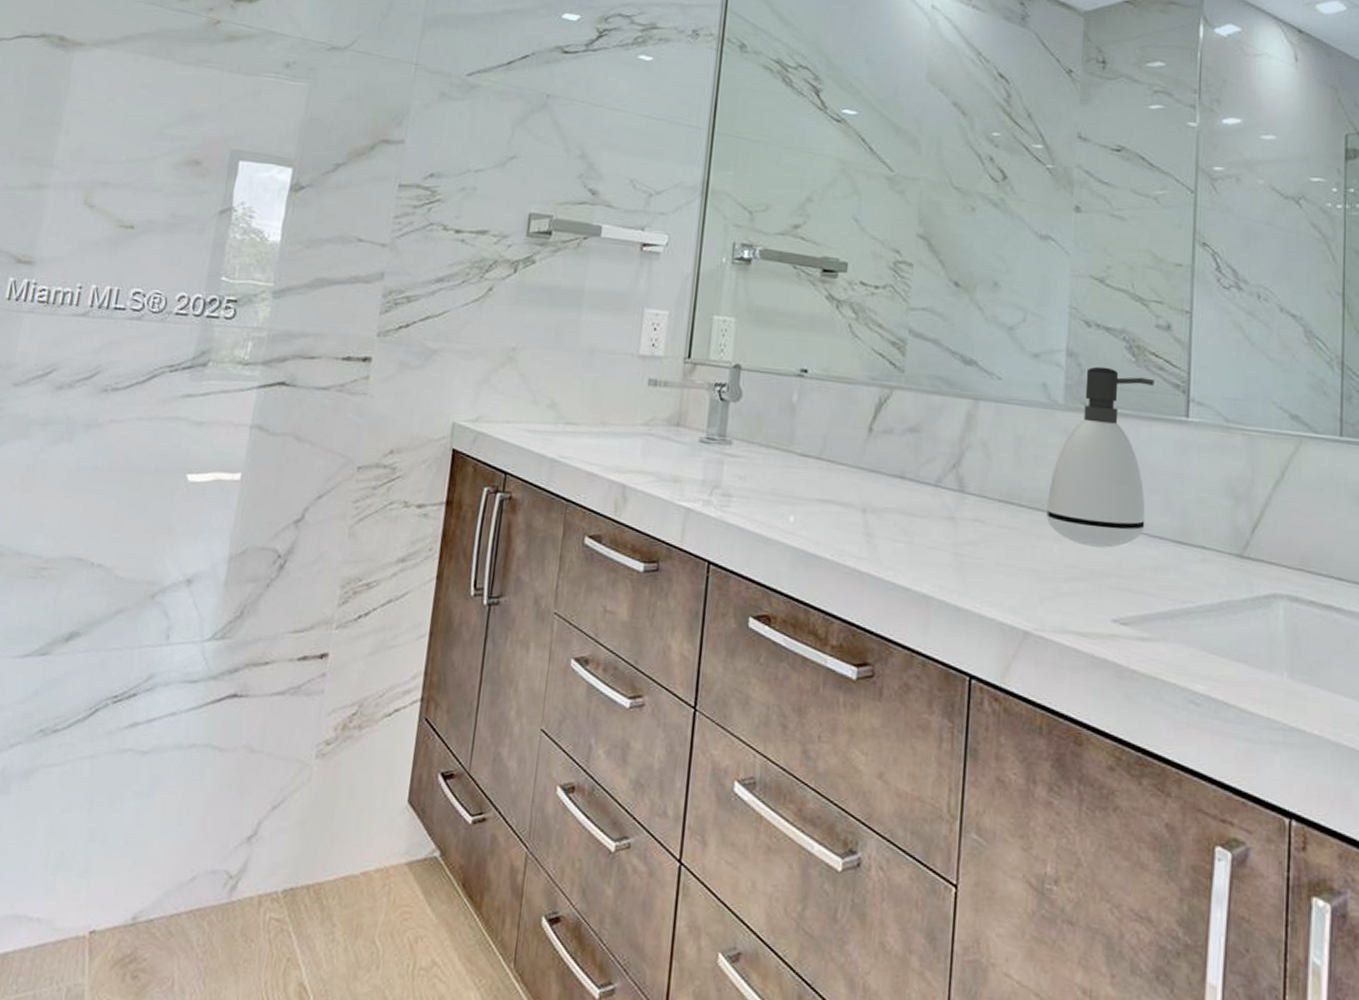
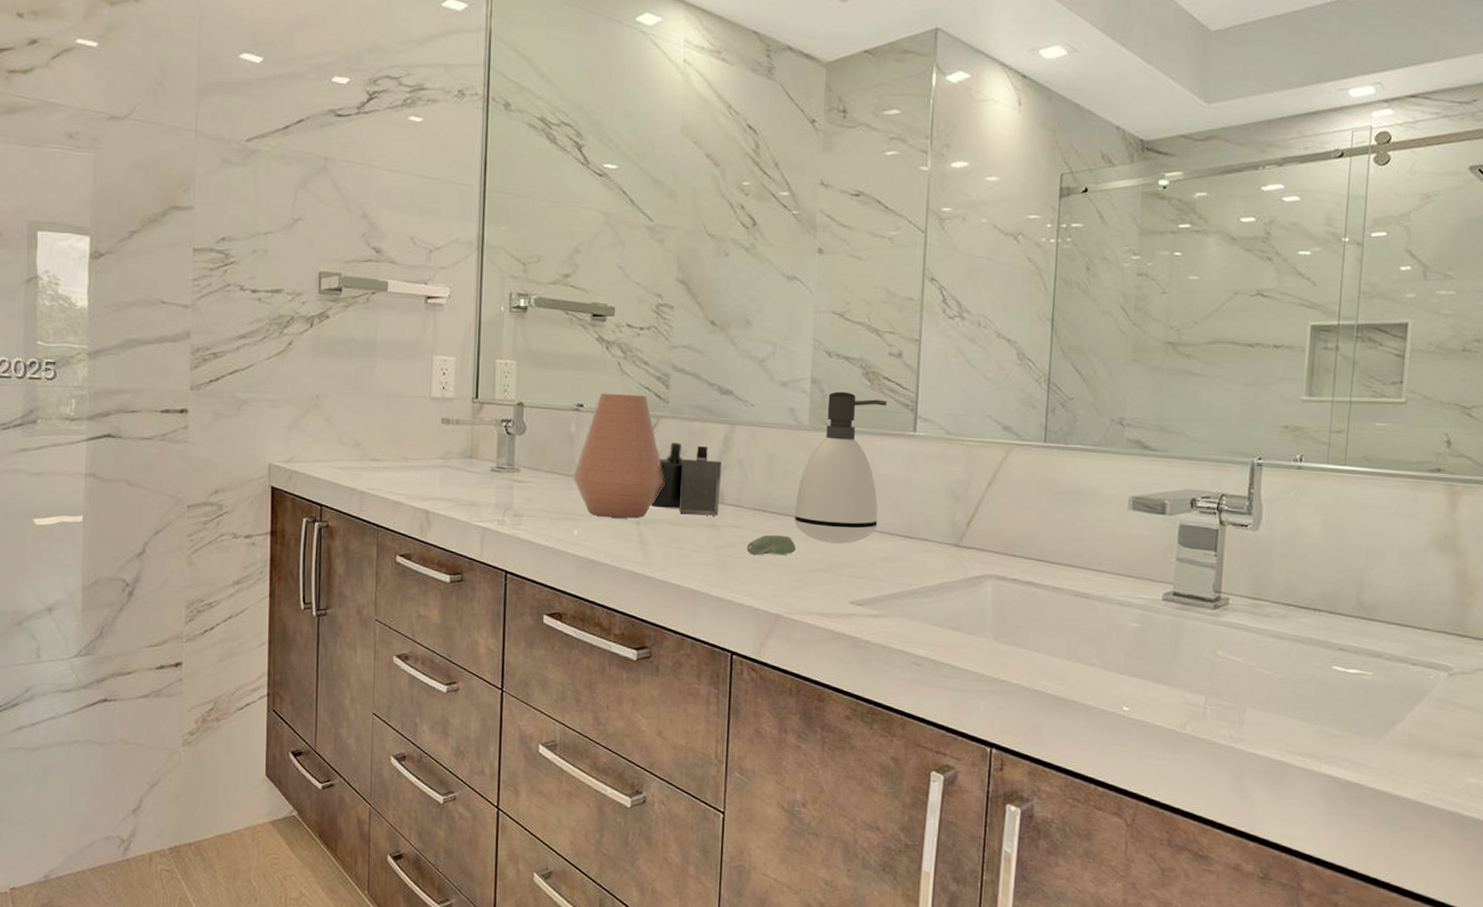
vase: none [792,357,897,505] -> present [573,393,665,518]
perfume bottle: none [879,418,919,497] -> present [650,443,683,509]
perfume bottle: none [913,424,963,507] -> present [679,446,721,516]
soap: none [990,532,1049,558] -> present [746,534,797,556]

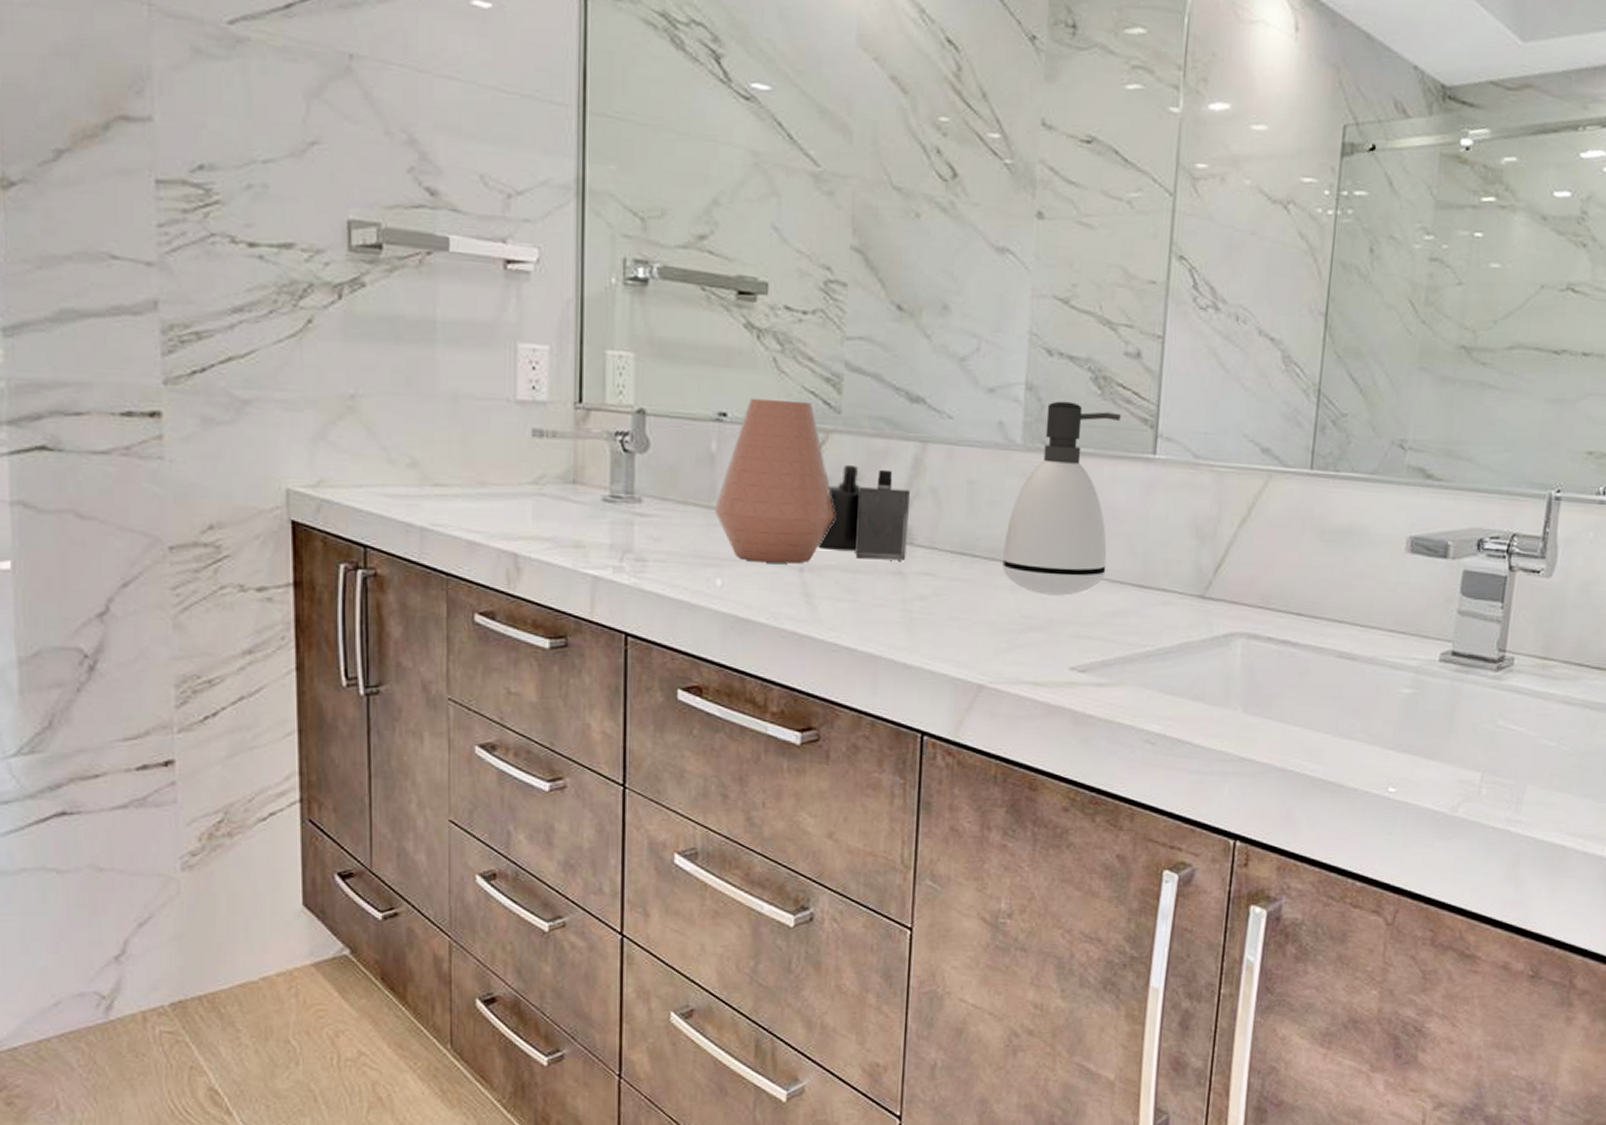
soap: present [746,534,797,556] -> none [941,584,1005,611]

